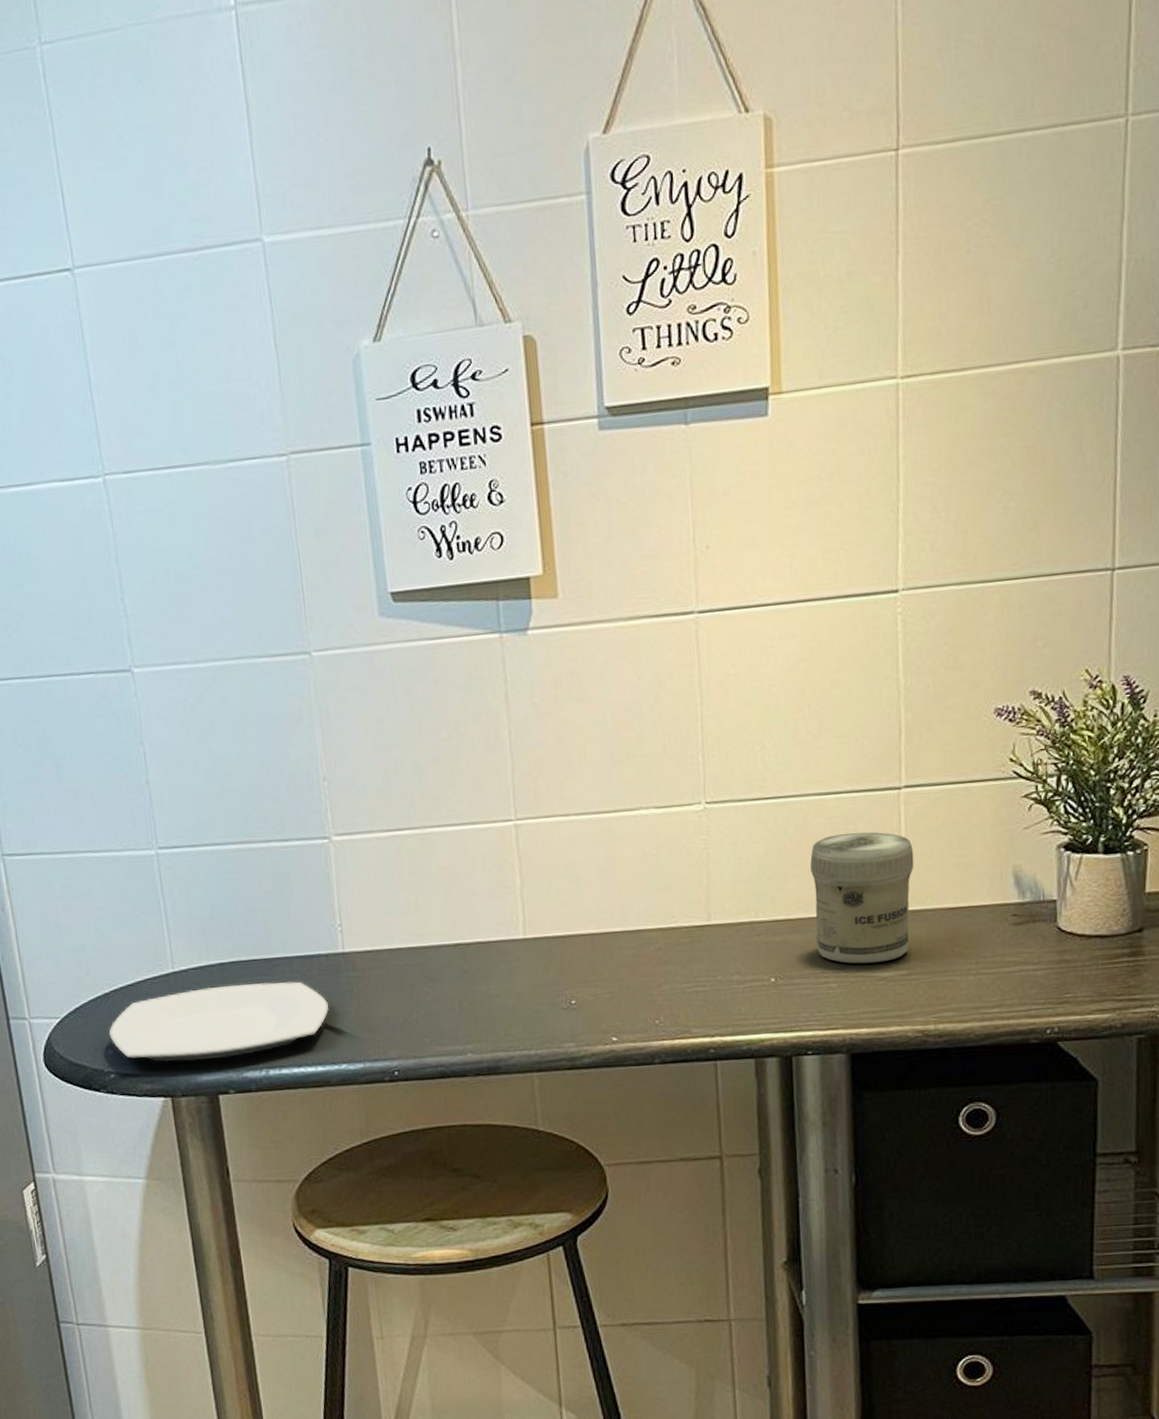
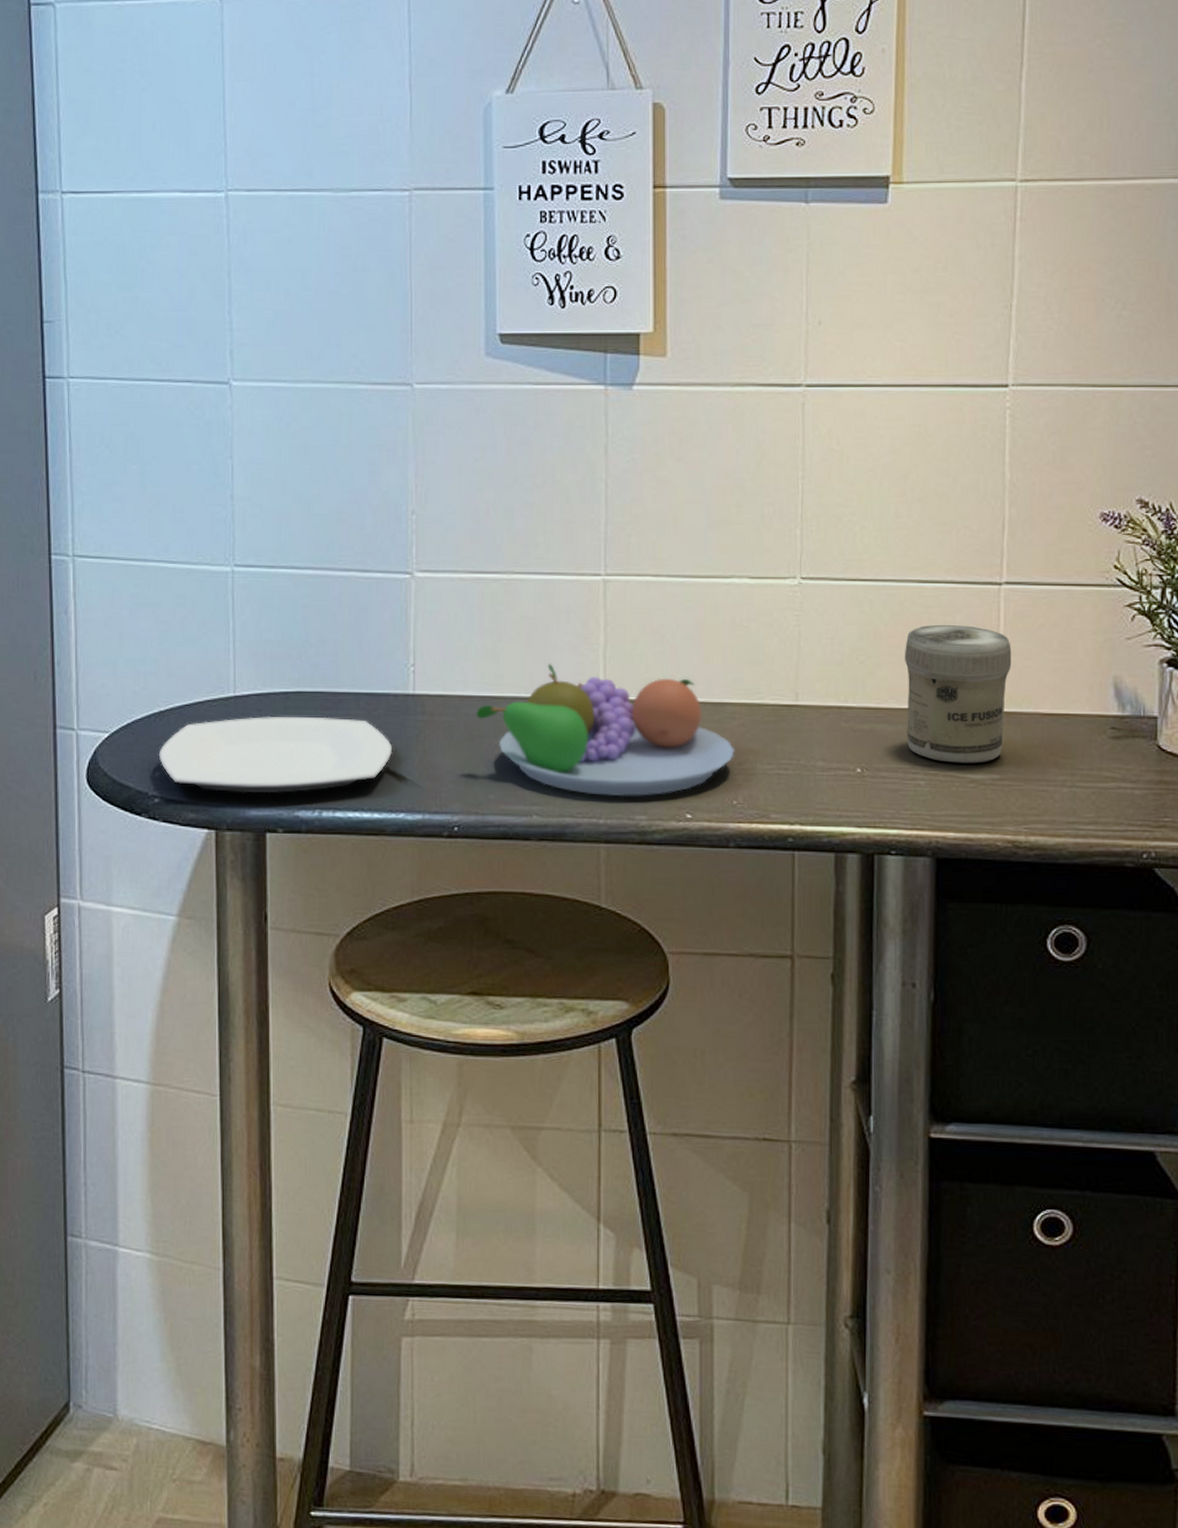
fruit bowl: none [404,909,654,1029] -> present [476,663,736,797]

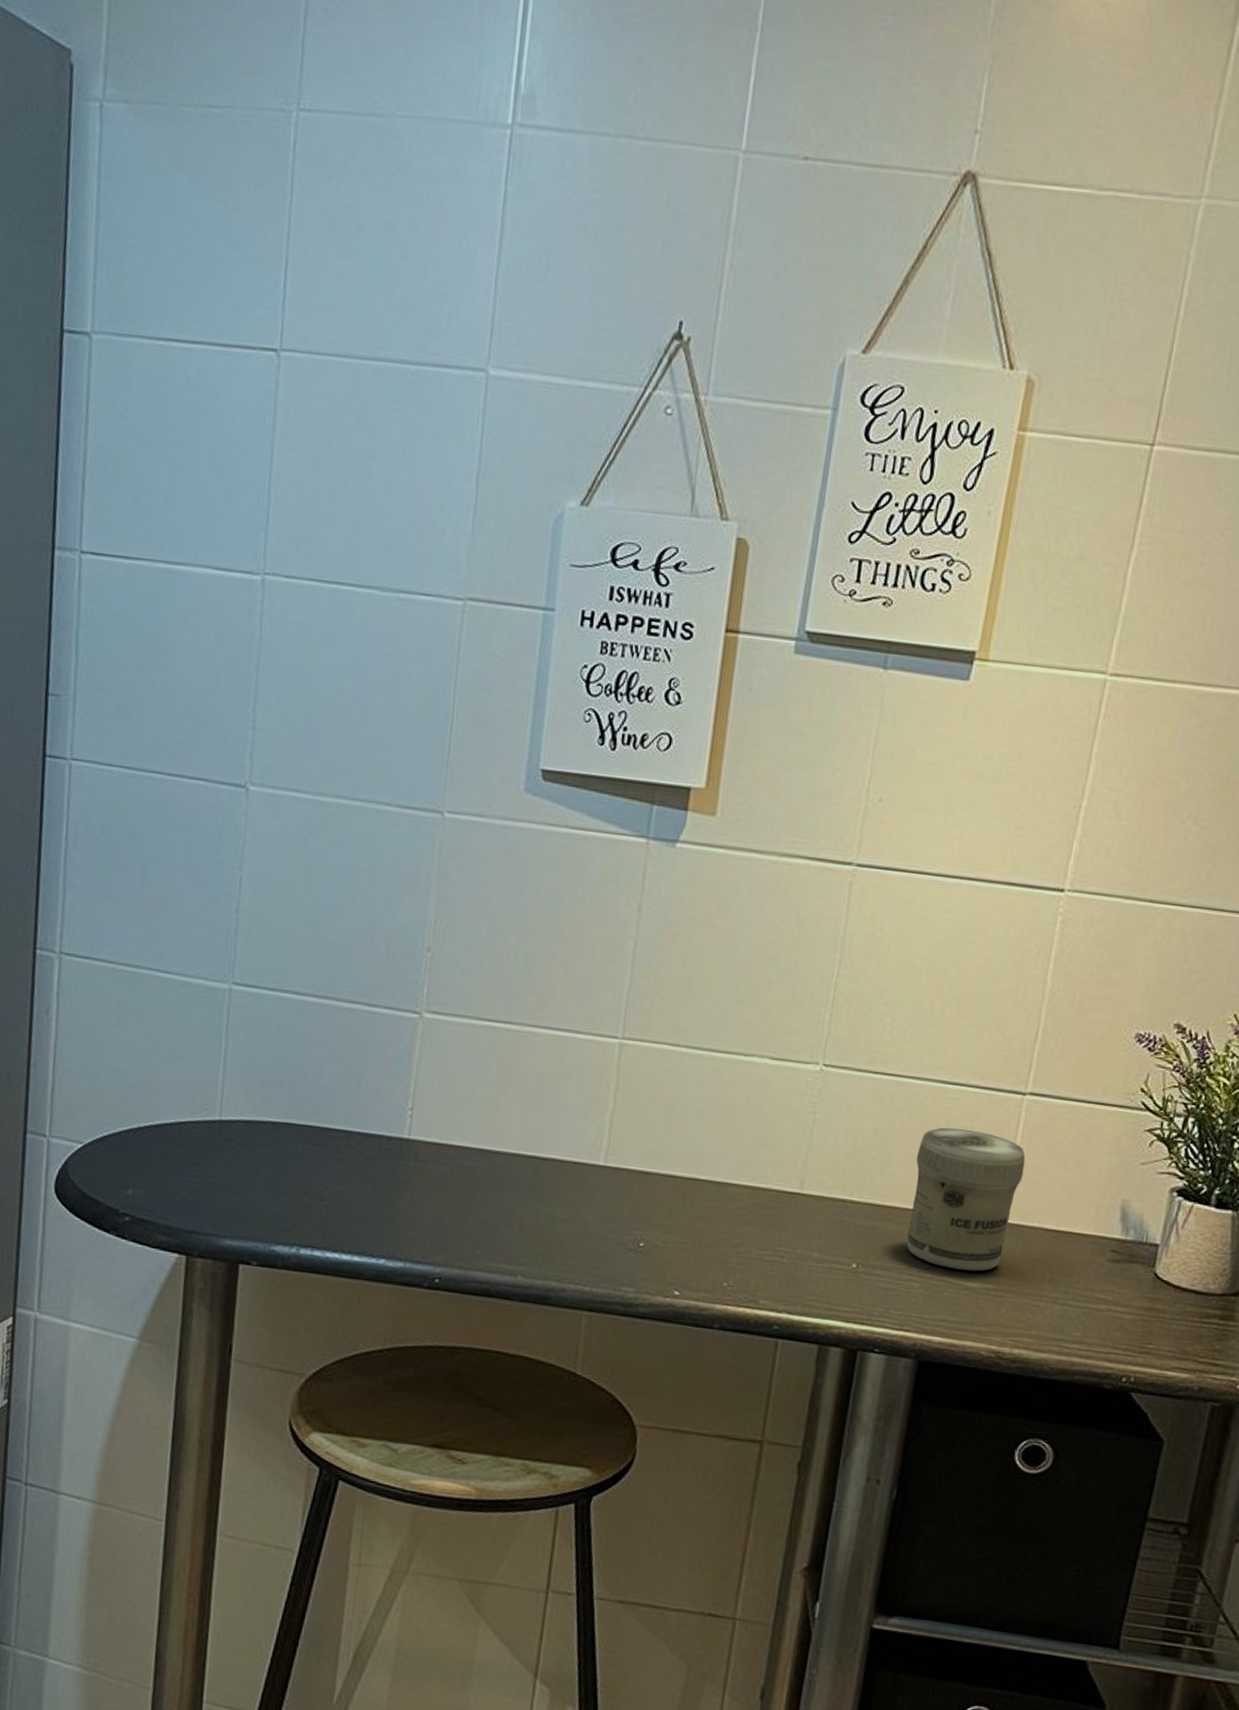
plate: present [158,716,392,794] -> none [133,1142,380,1227]
fruit bowl: present [476,663,736,797] -> none [471,1122,733,1269]

